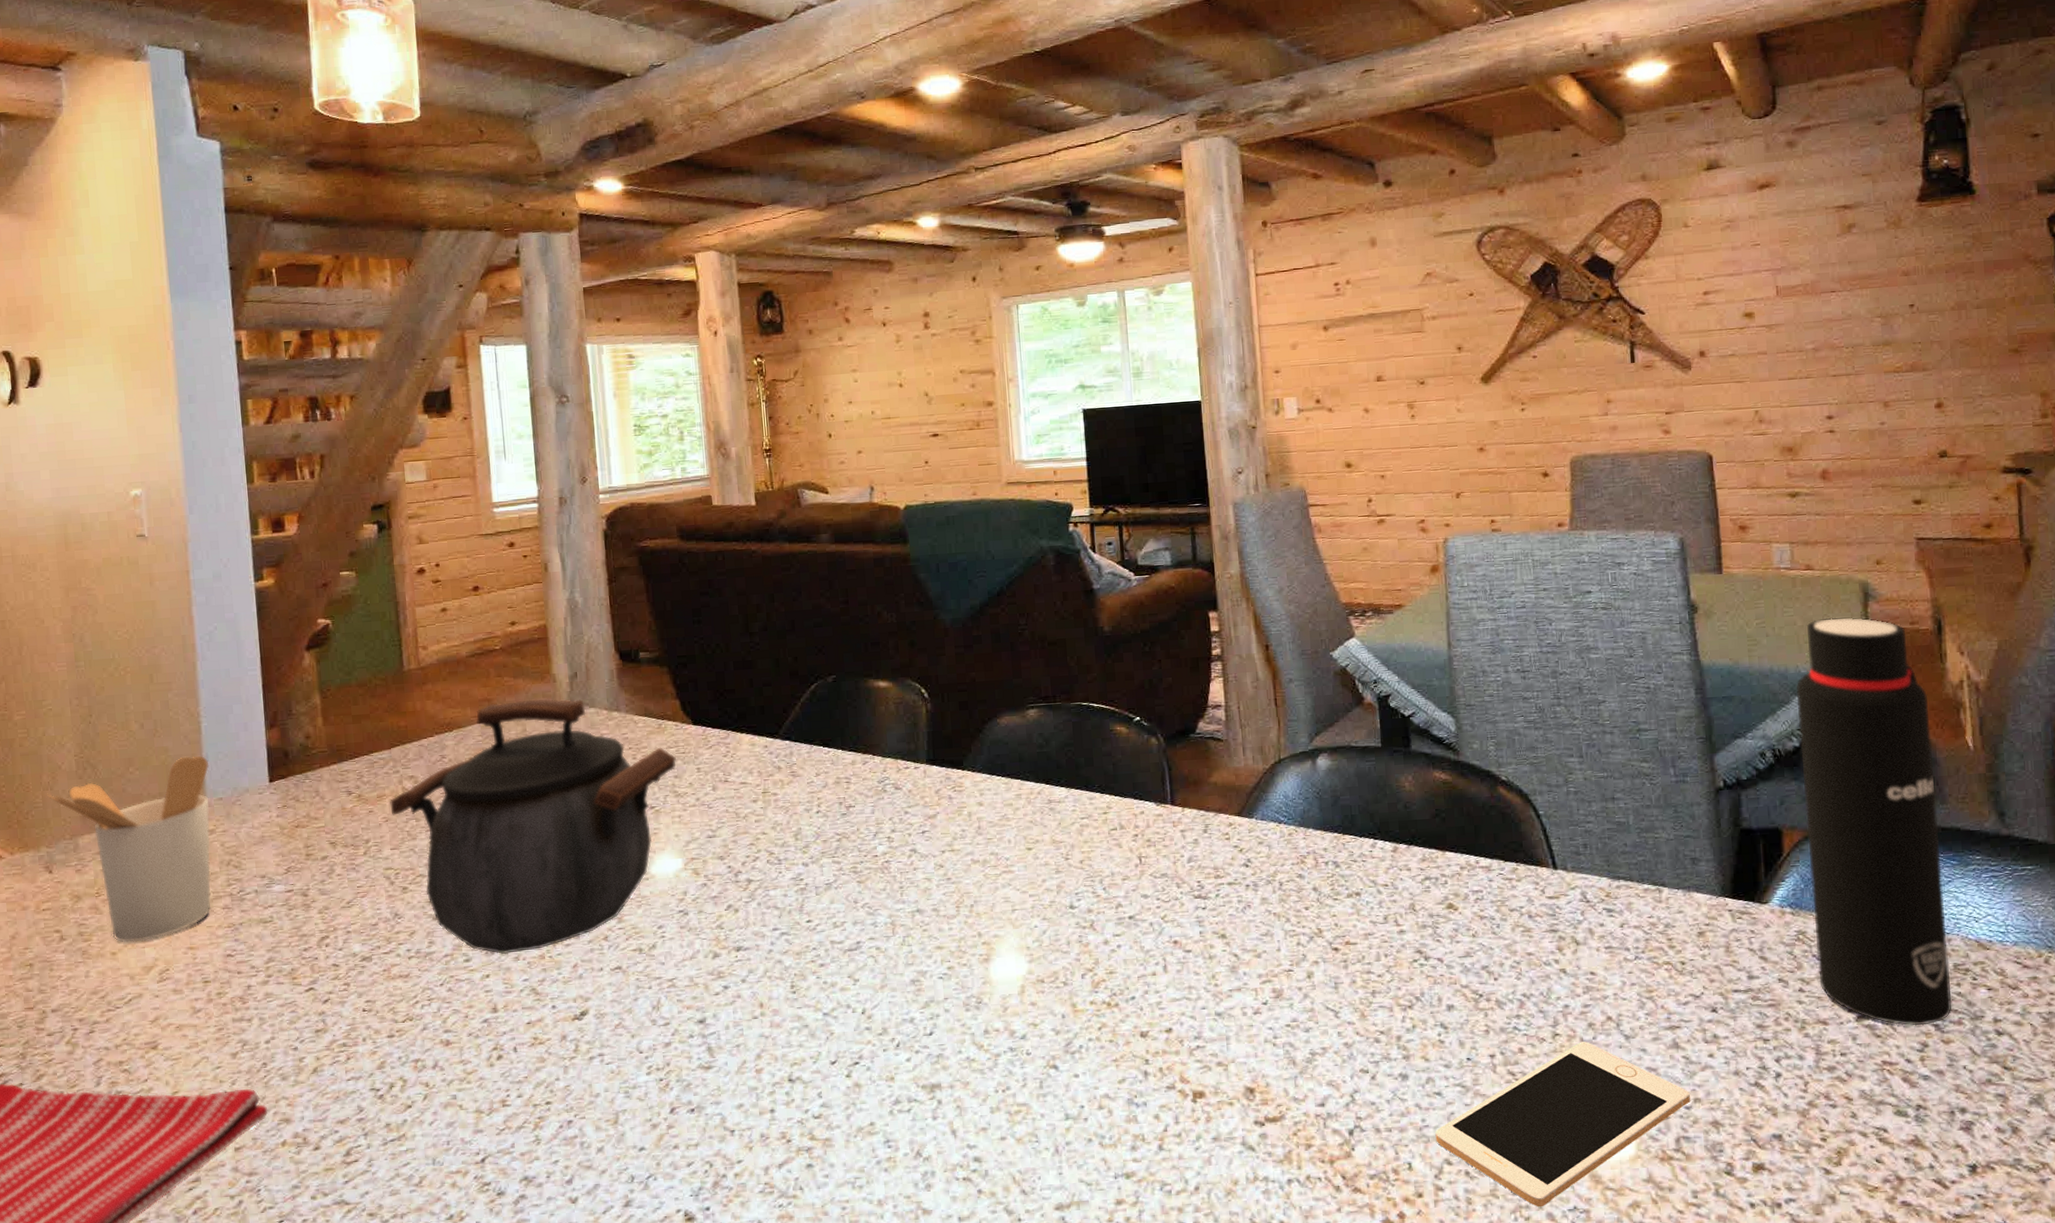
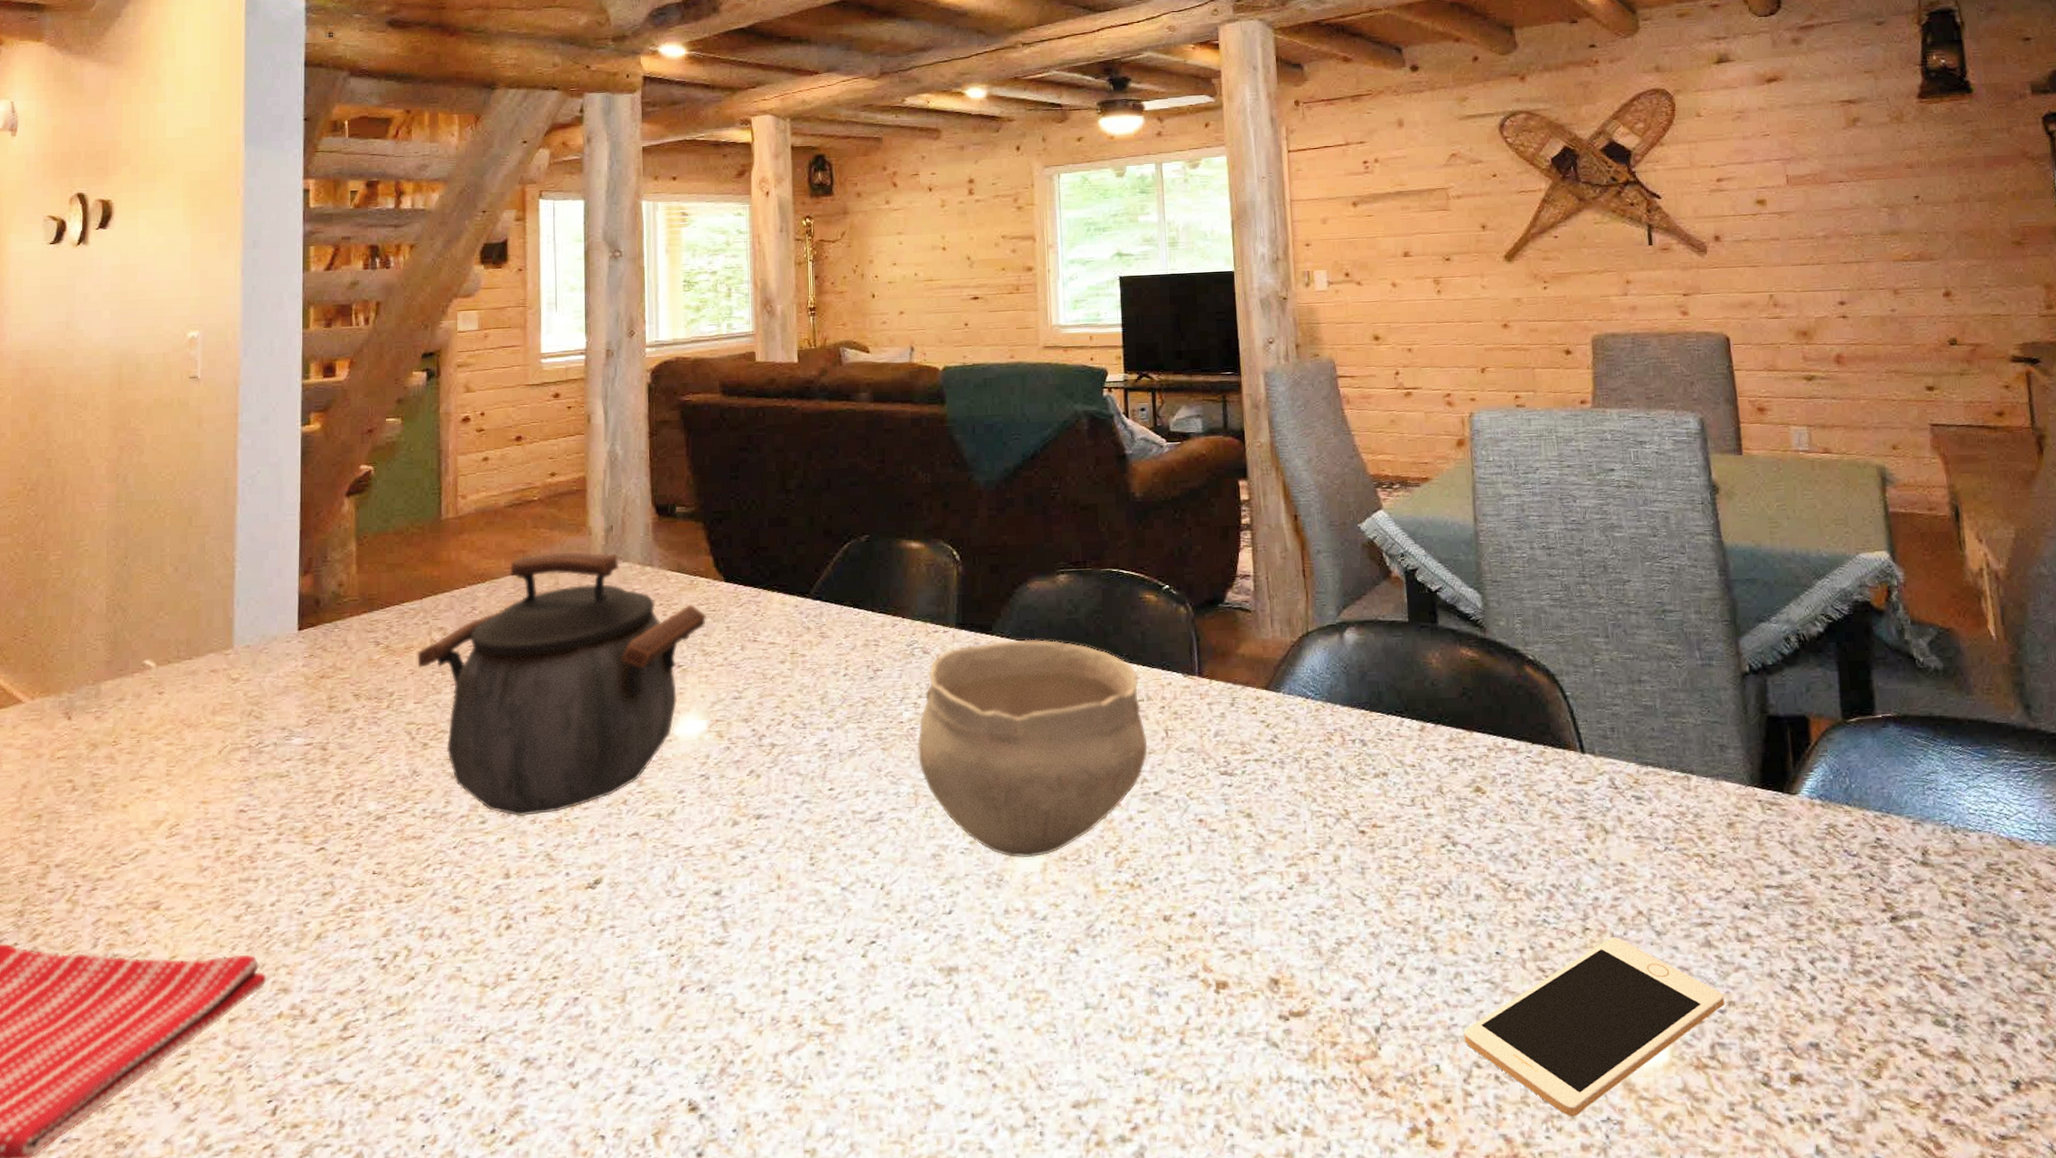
utensil holder: present [46,755,212,943] -> none [73,601,240,795]
bowl: none [892,773,1122,982] -> present [917,639,1148,858]
water bottle: present [1795,617,1952,1026] -> none [1817,501,1987,929]

